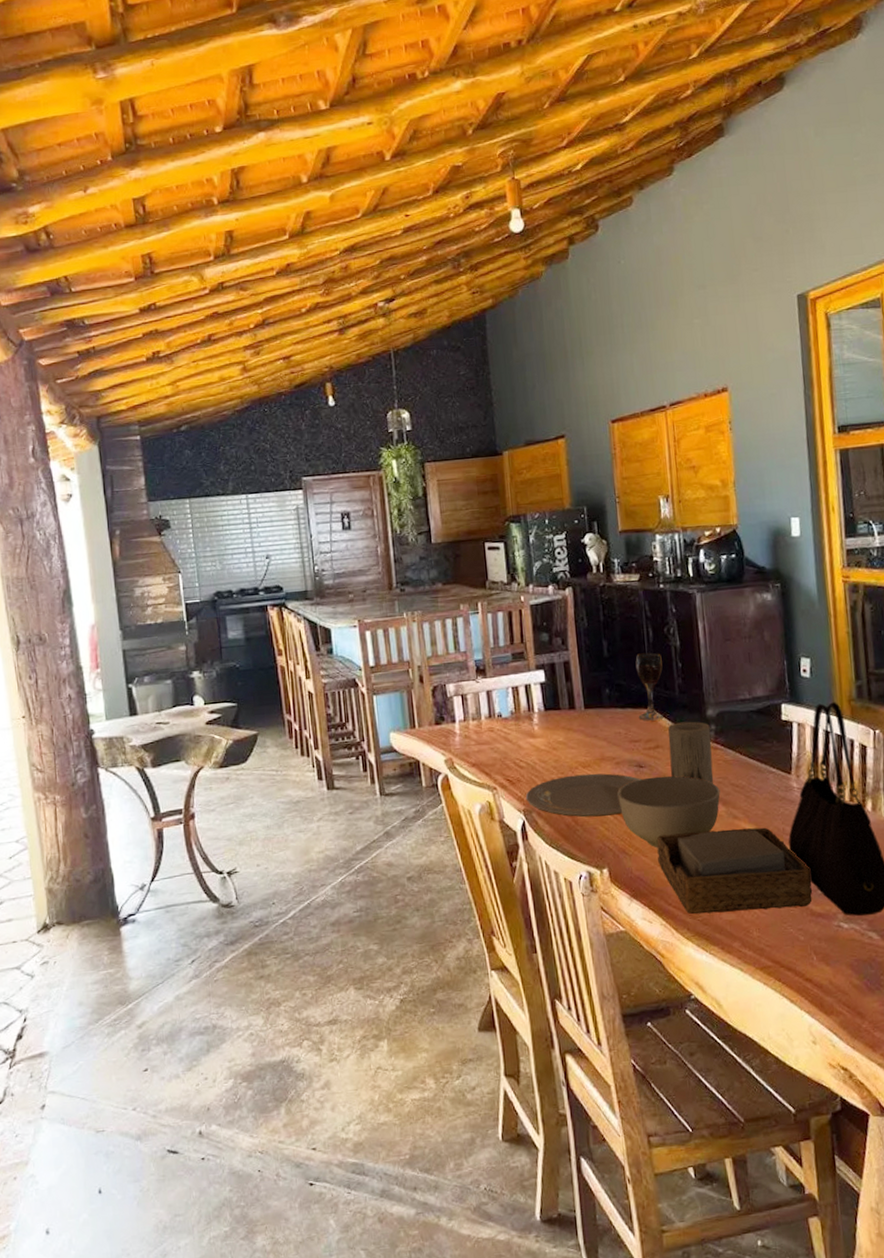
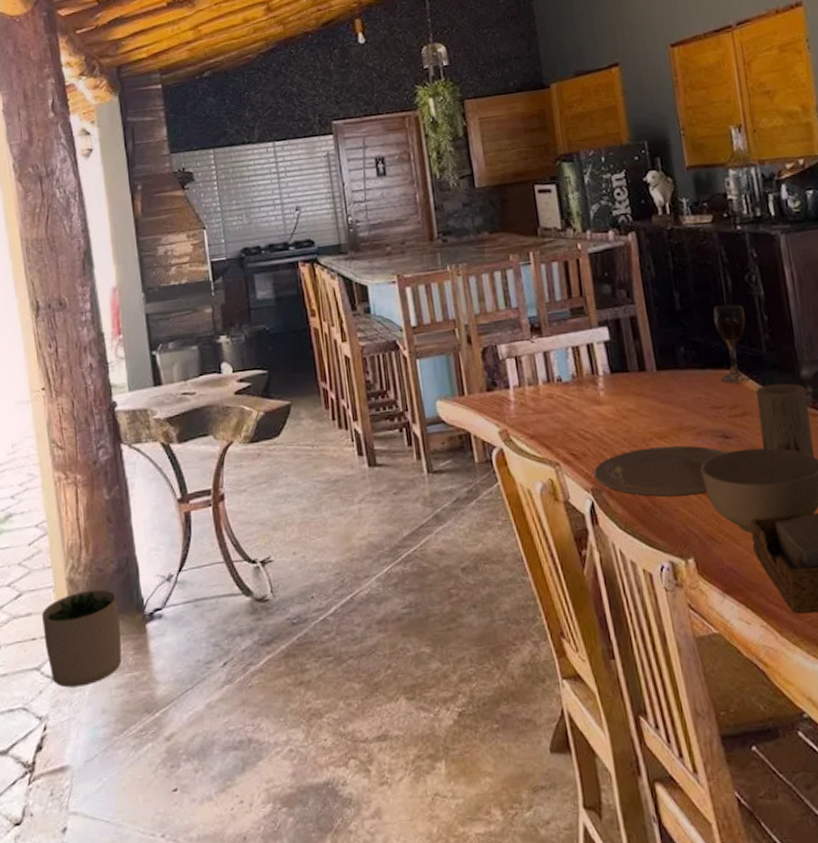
planter: none [22,897,98,984] -> present [42,589,122,688]

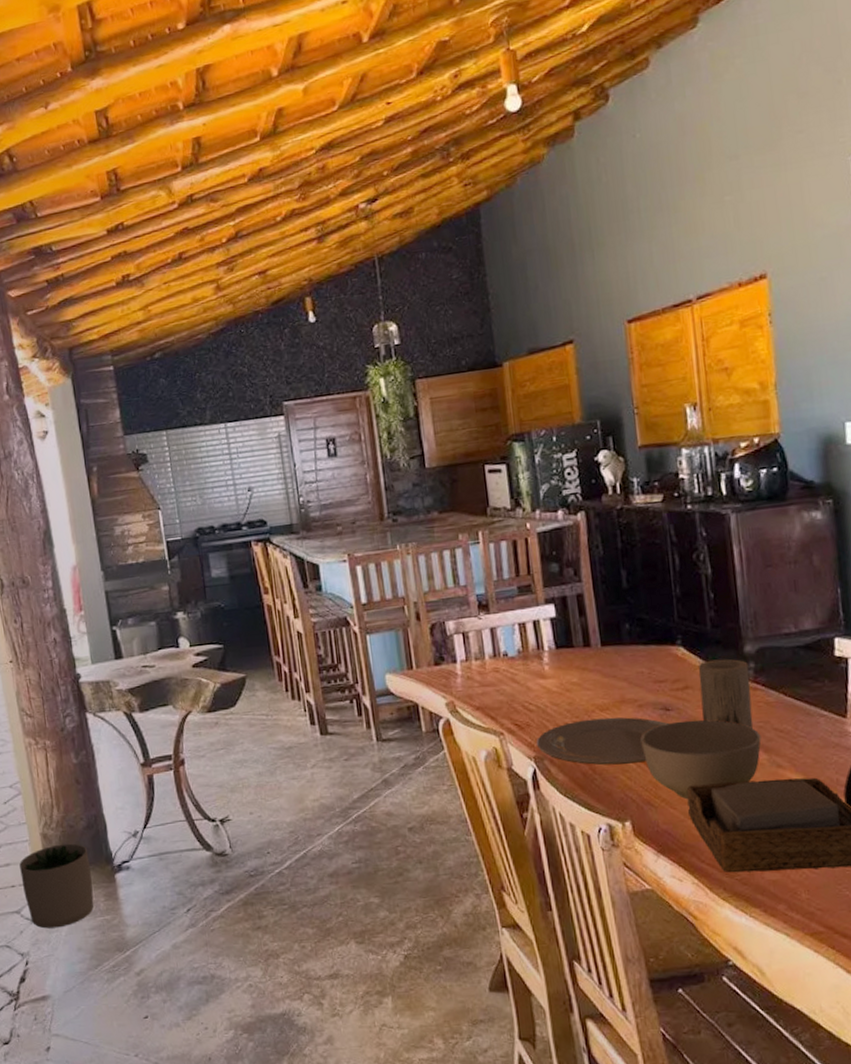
cup: present [713,304,750,384] -> none [659,582,693,659]

